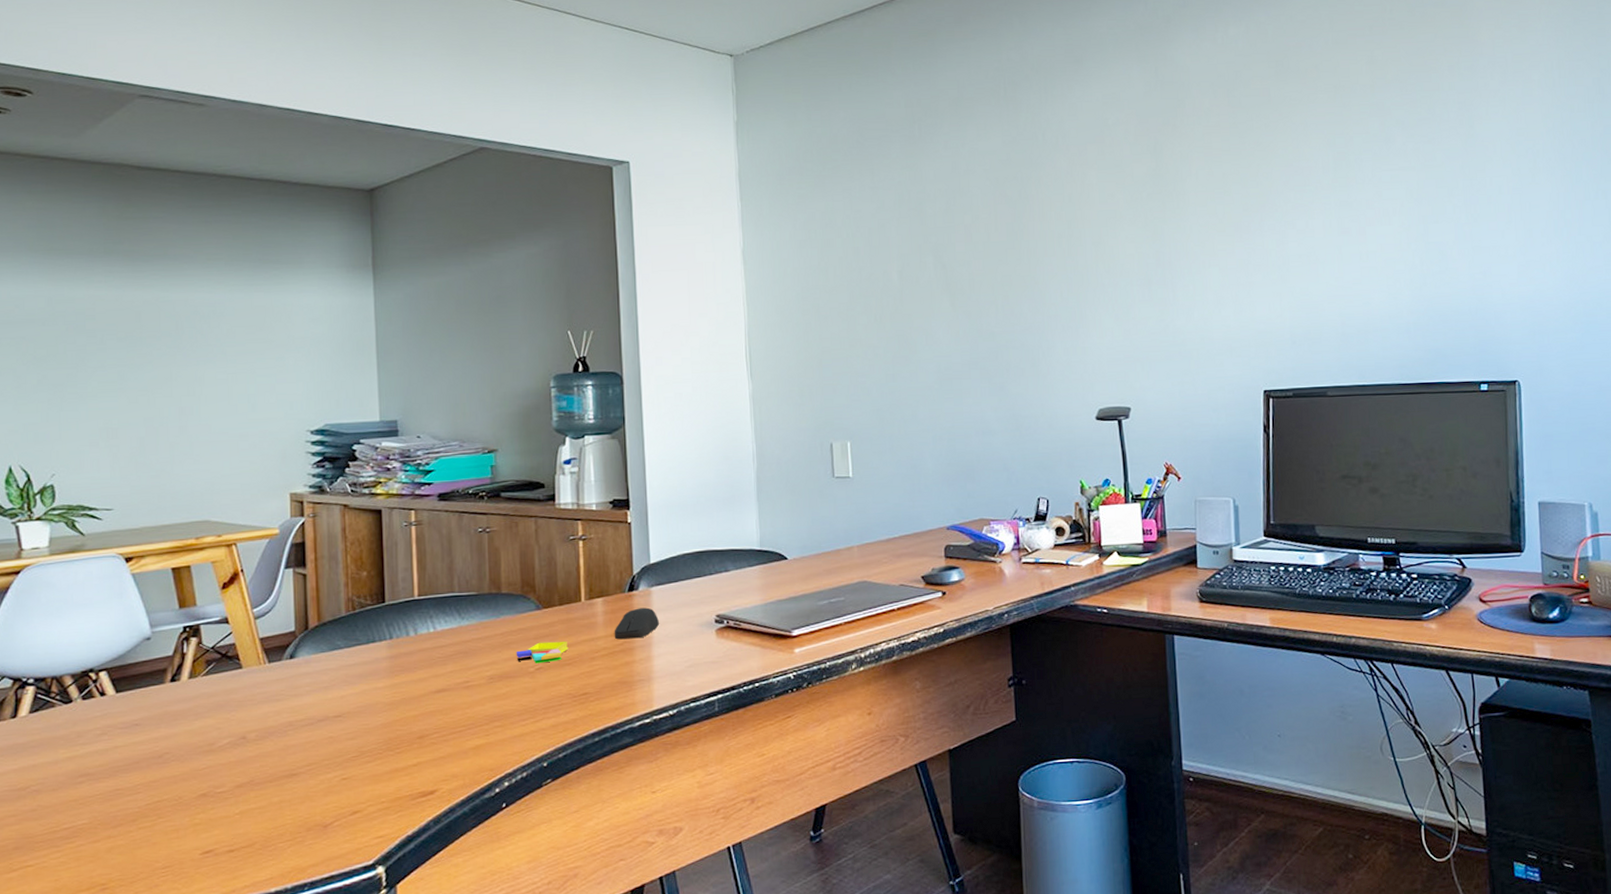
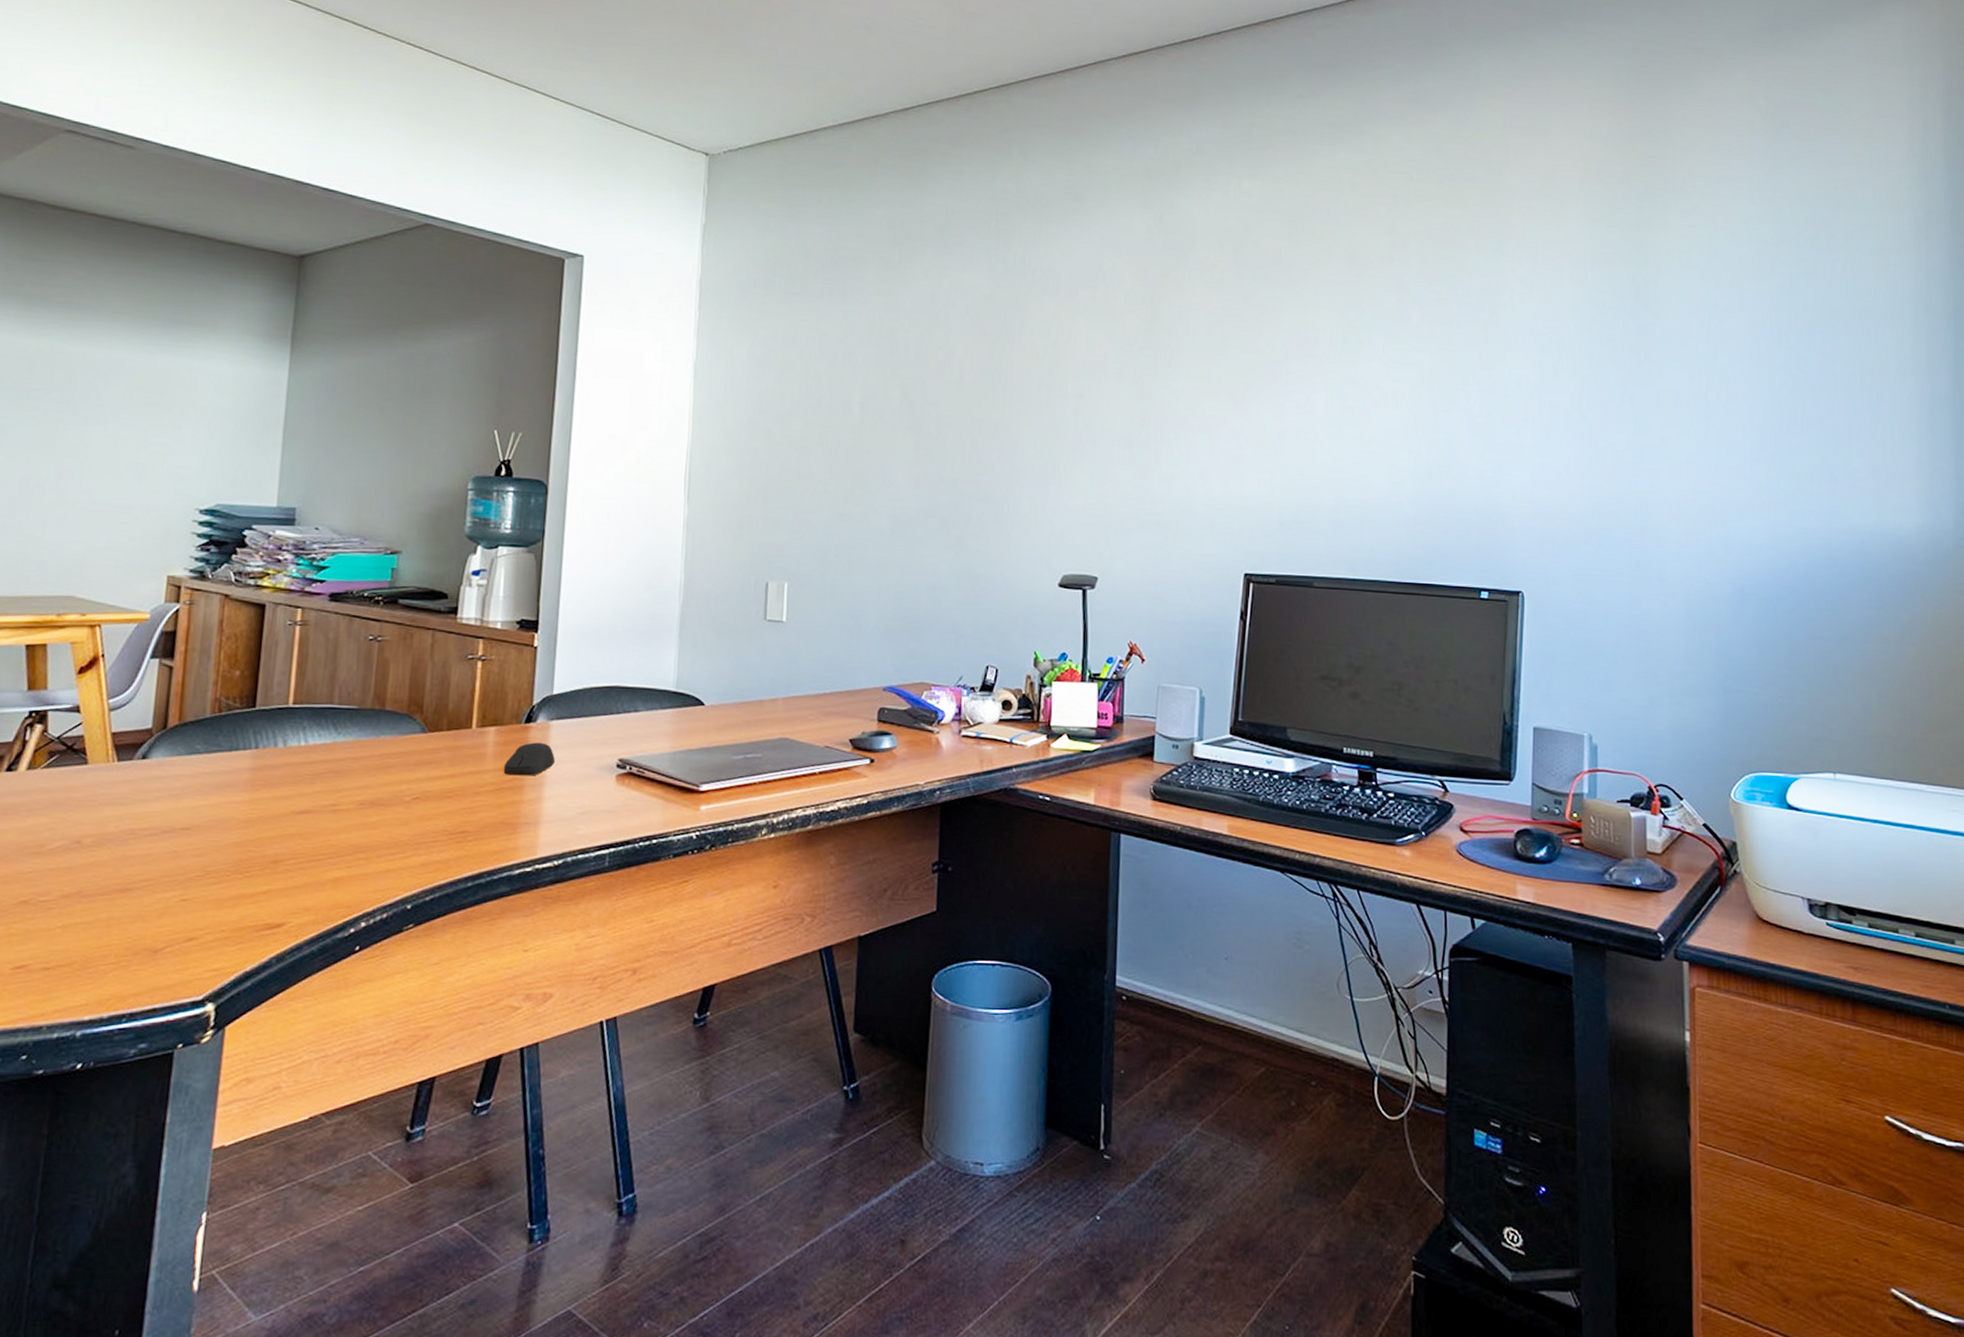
sticky notes: present [516,641,569,664] -> none [392,769,452,793]

